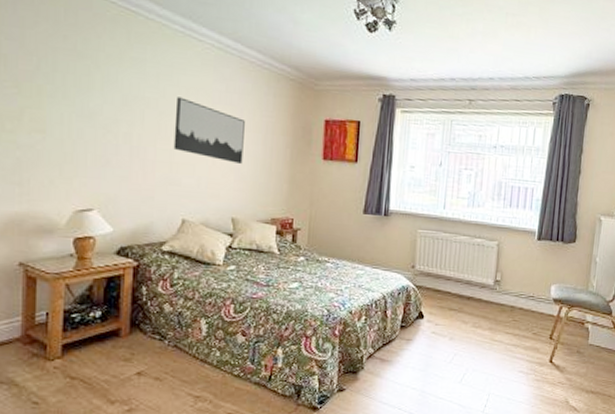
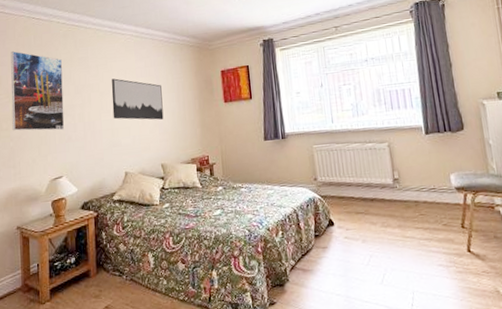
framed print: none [20,23,107,150] -> present [11,51,65,131]

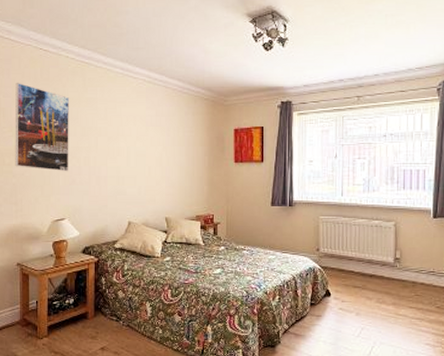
wall art: present [111,78,164,120] -> none [119,124,171,172]

